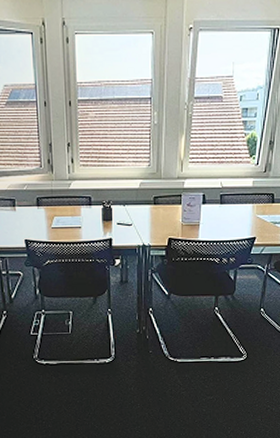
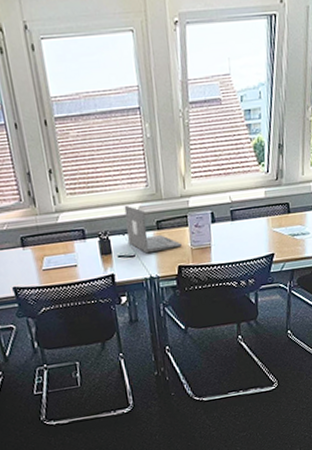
laptop: none [127,180,174,224] -> present [124,205,182,254]

